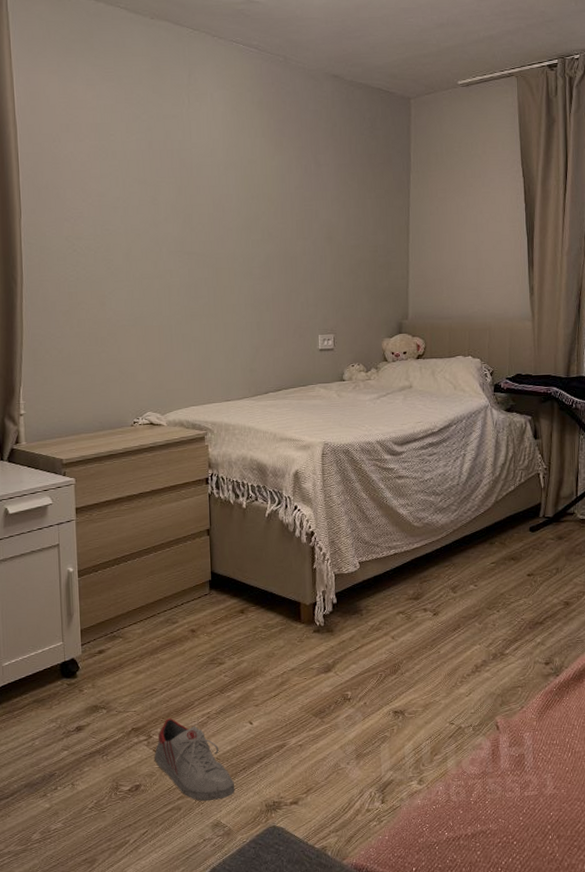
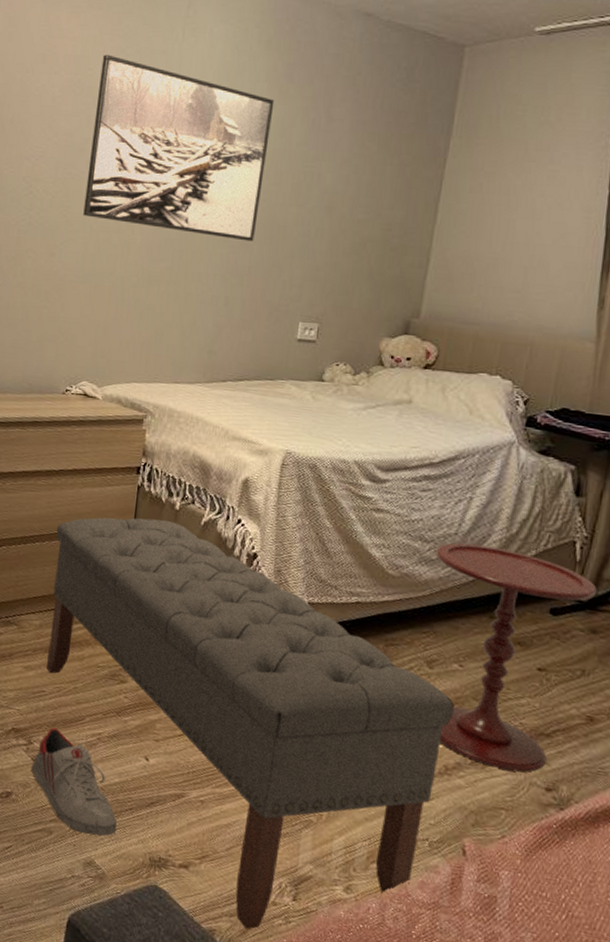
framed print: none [121,121,273,273] -> present [83,54,275,242]
bench: none [144,518,476,838] -> present [46,517,455,930]
side table: none [446,489,558,657] -> present [435,543,597,772]

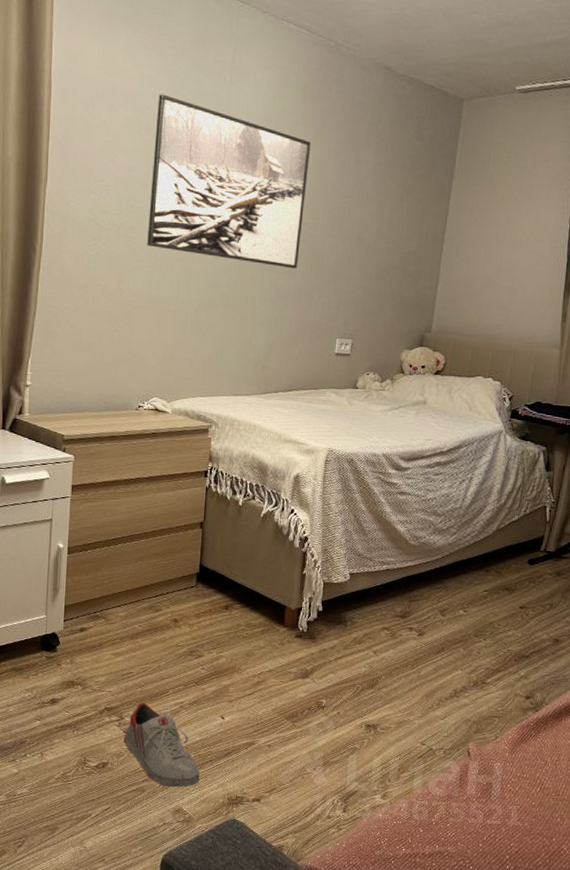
bench: present [46,517,455,930] -> none [133,515,461,841]
side table: present [435,543,597,772] -> none [445,514,561,687]

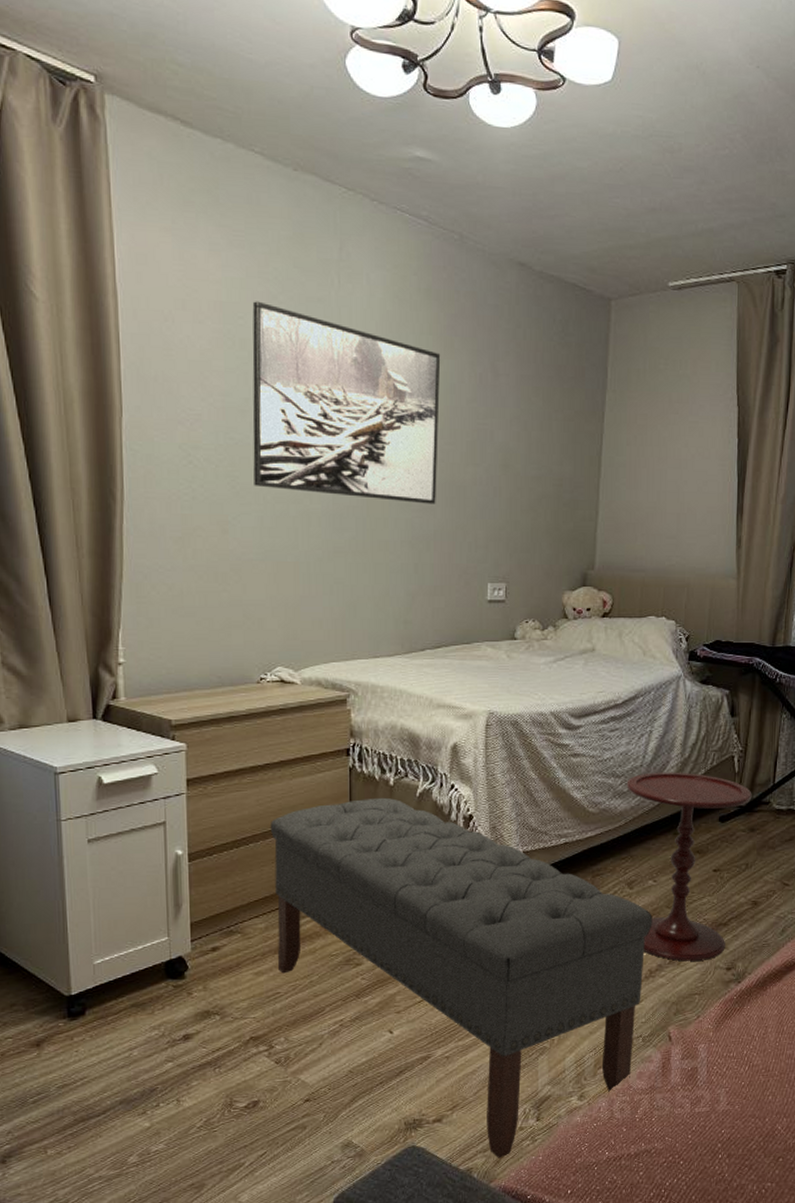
shoe: present [124,703,200,788] -> none [277,1026,370,1120]
bench: none [133,515,461,841] -> present [270,797,653,1159]
side table: none [445,514,561,687] -> present [626,772,752,961]

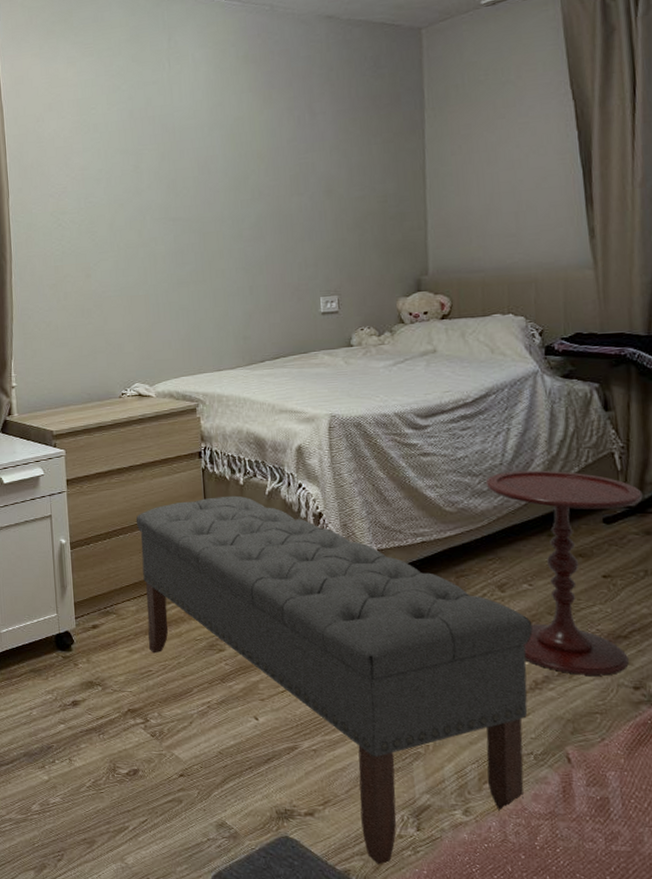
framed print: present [252,301,441,505] -> none [101,93,266,238]

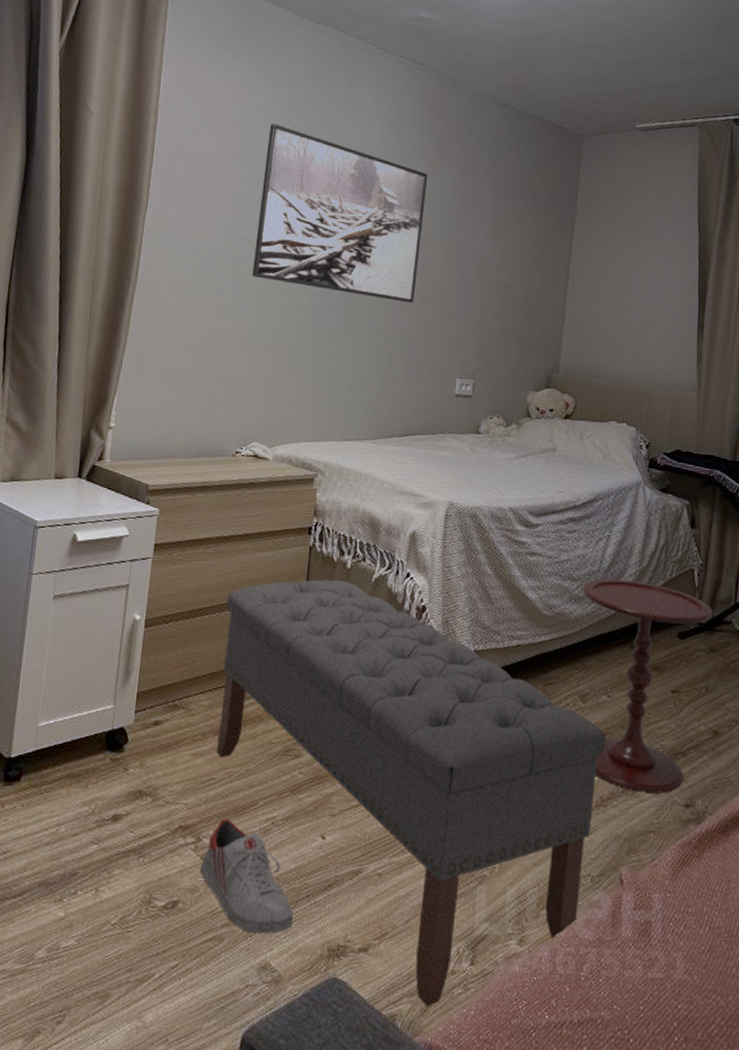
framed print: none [101,93,266,238] -> present [252,123,428,303]
shoe: none [152,703,241,798] -> present [201,818,294,934]

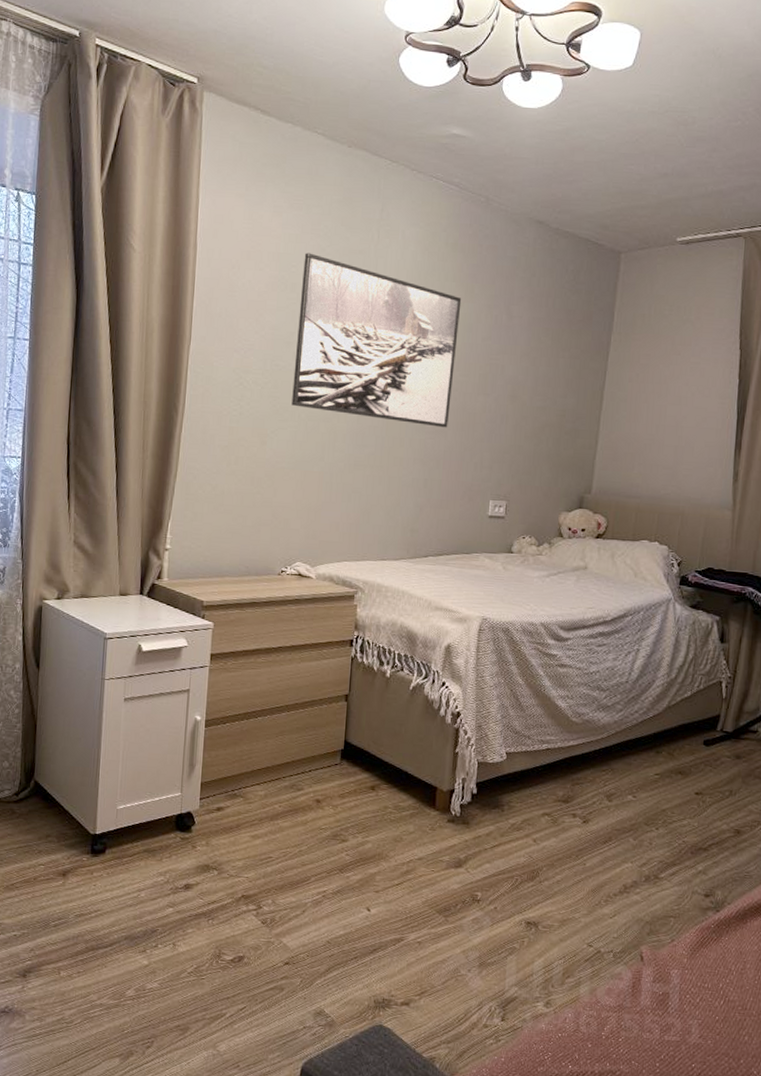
shoe: present [201,818,294,934] -> none [262,891,344,987]
bench: present [217,579,606,1007] -> none [273,687,630,1053]
side table: present [582,578,713,793] -> none [611,689,739,883]

